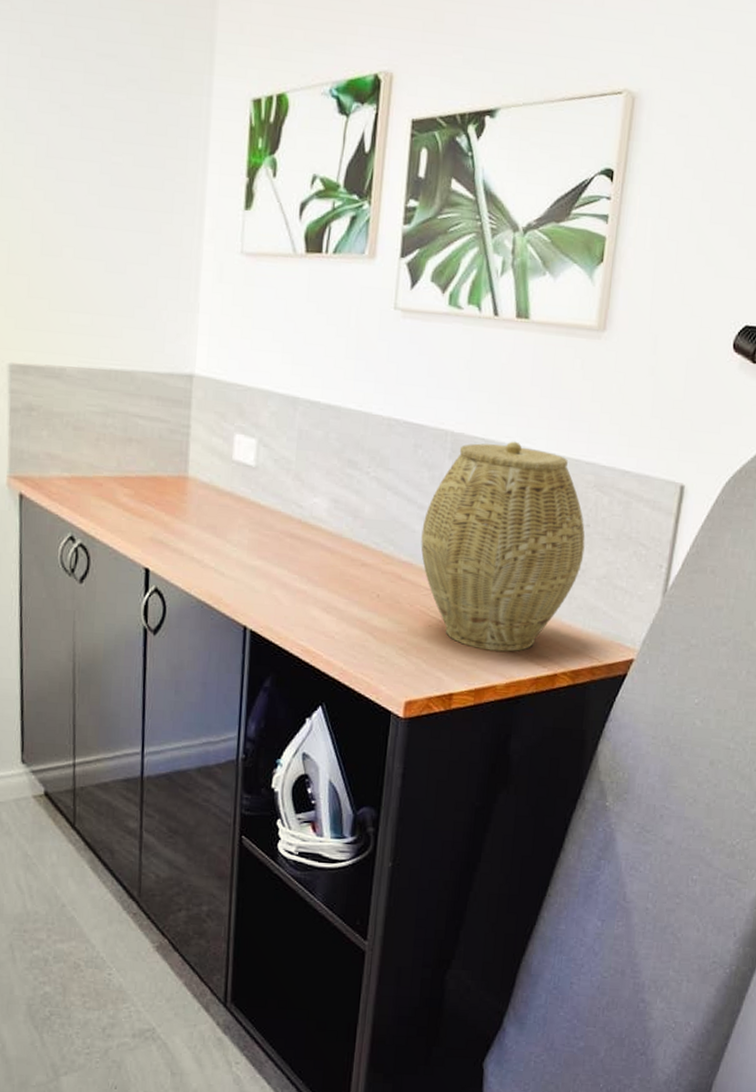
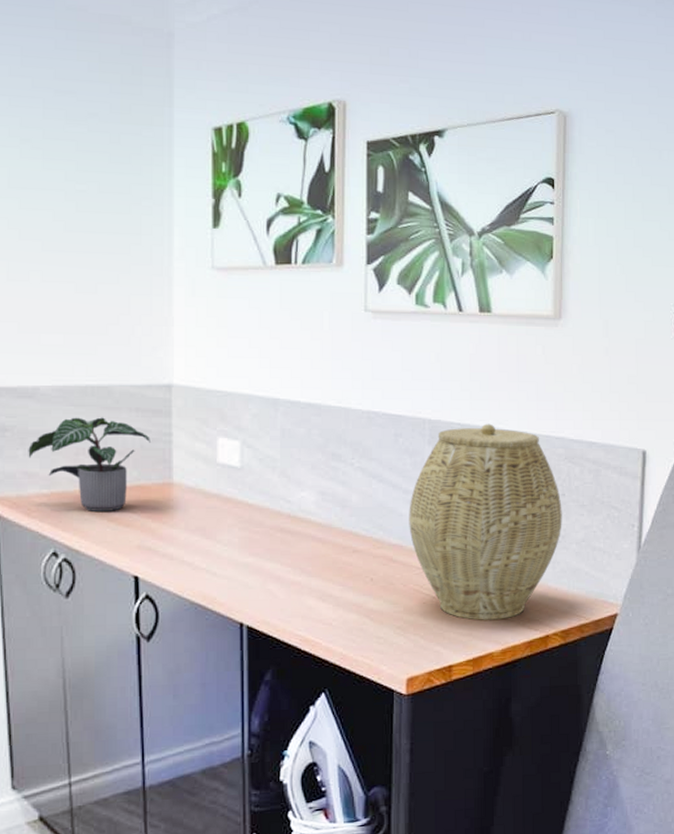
potted plant: none [52,401,169,501] -> present [28,417,150,511]

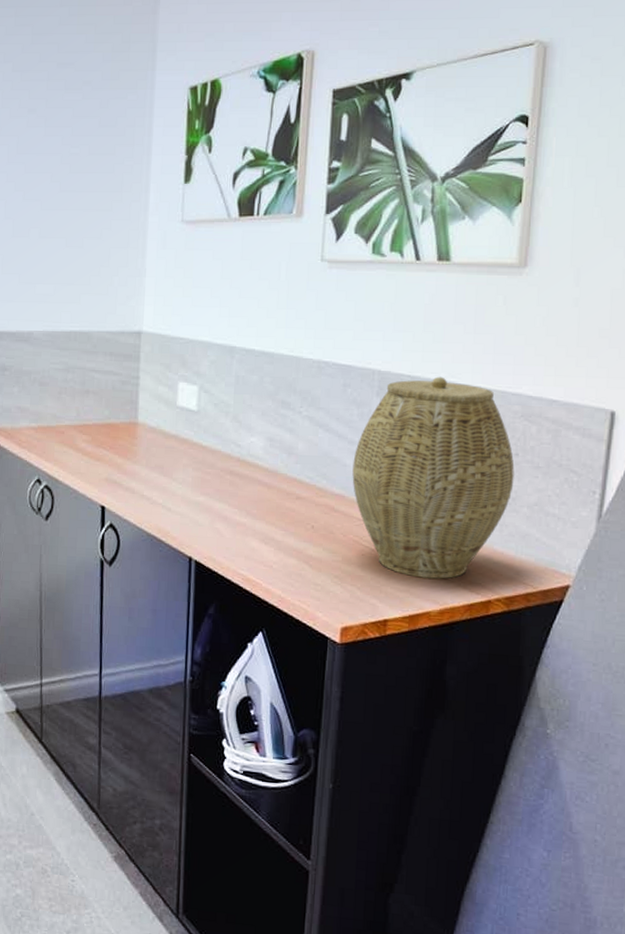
potted plant: present [28,417,150,511] -> none [21,359,121,446]

